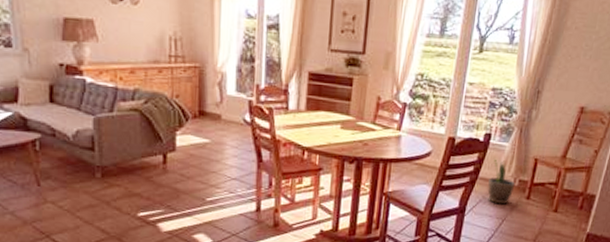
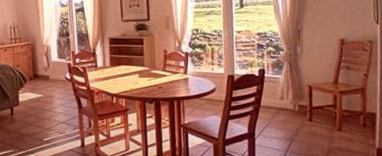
potted plant: present [487,159,516,205] -> none [271,89,296,128]

